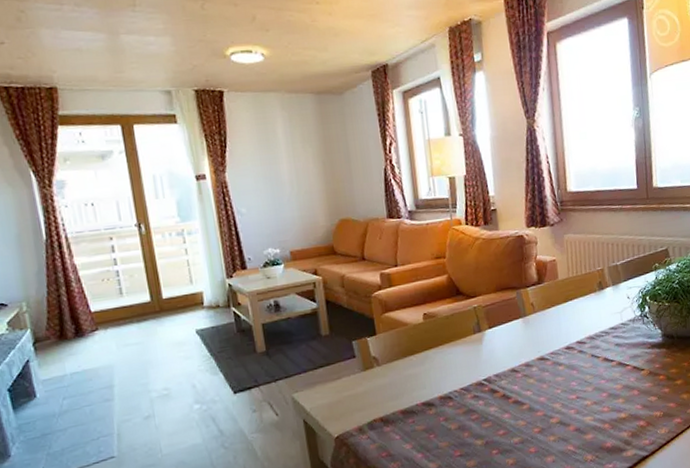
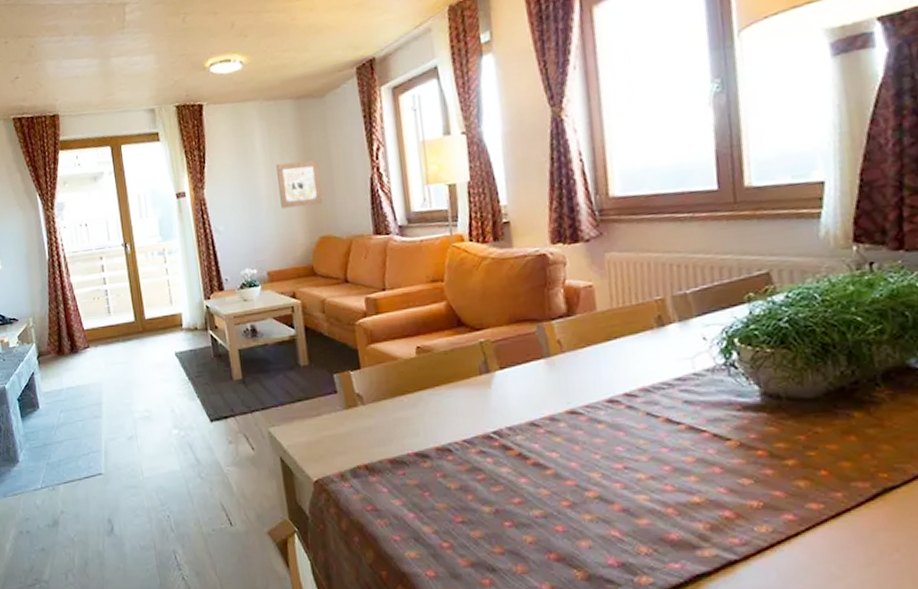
wall art: none [298,150,343,193] -> present [276,160,324,209]

